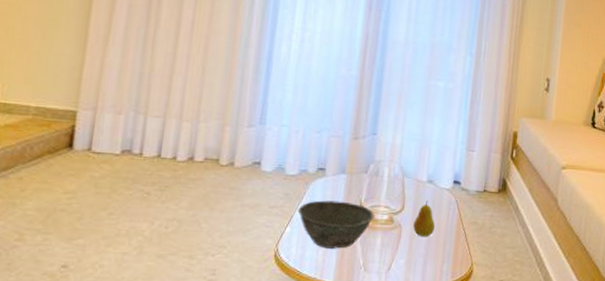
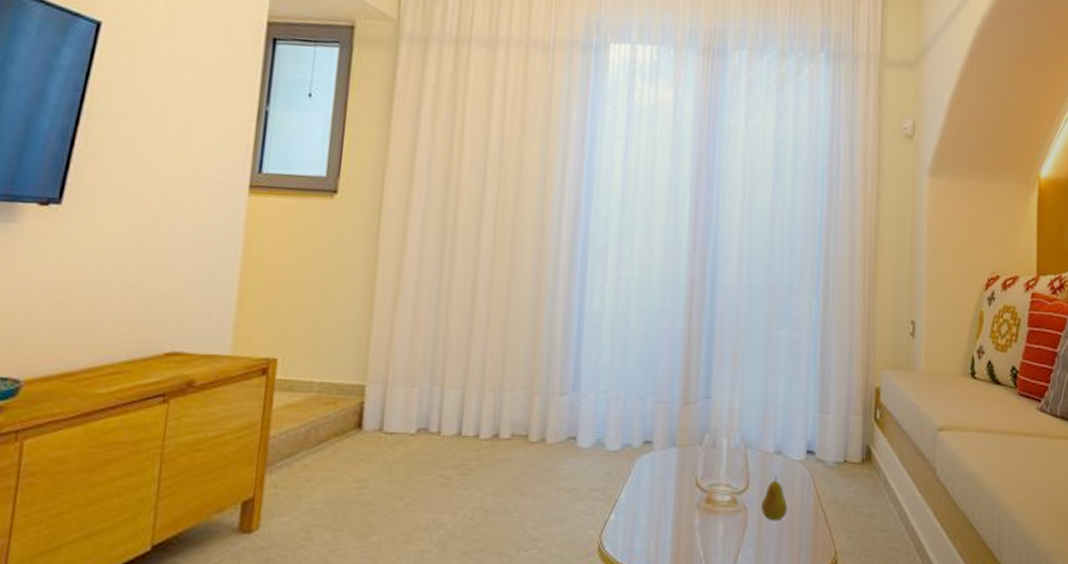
bowl: present [297,200,374,249] -> none [622,480,714,538]

